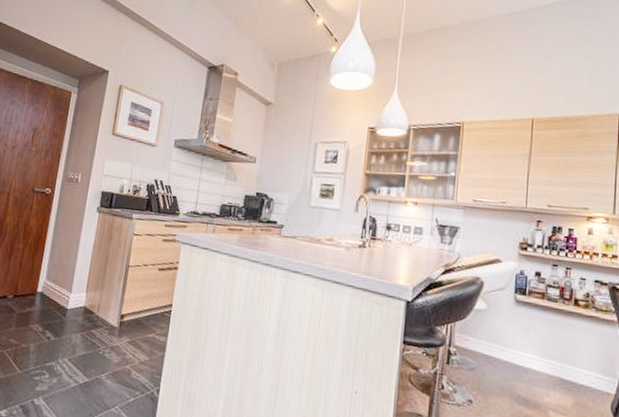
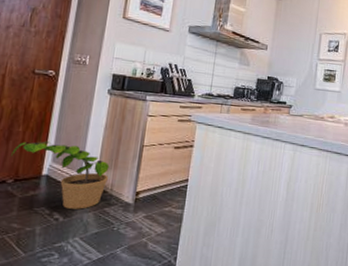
potted plant: none [12,258,97,330] -> present [11,141,110,209]

